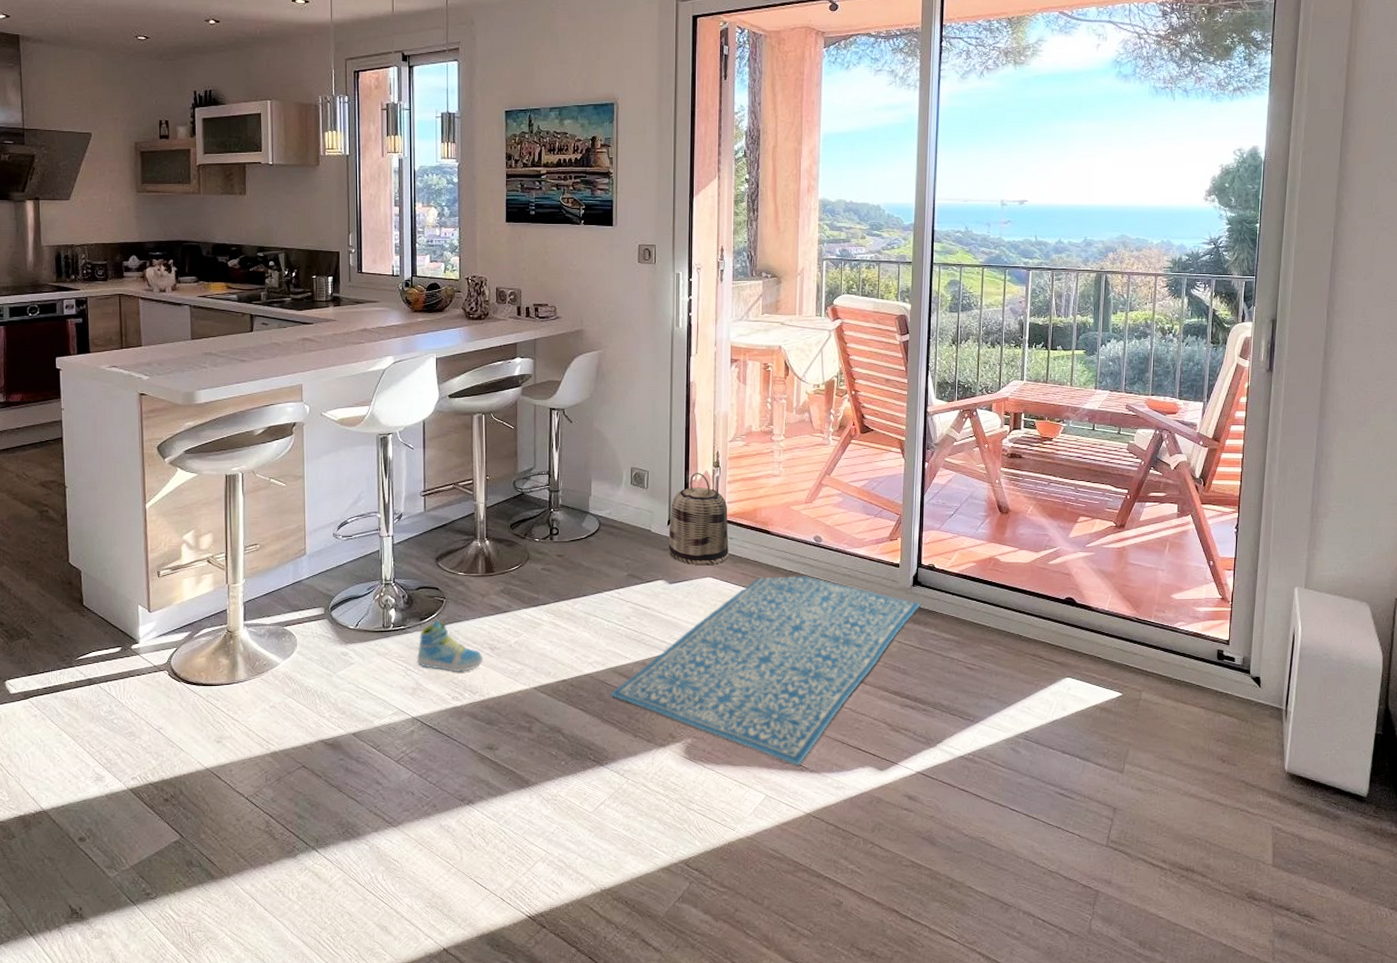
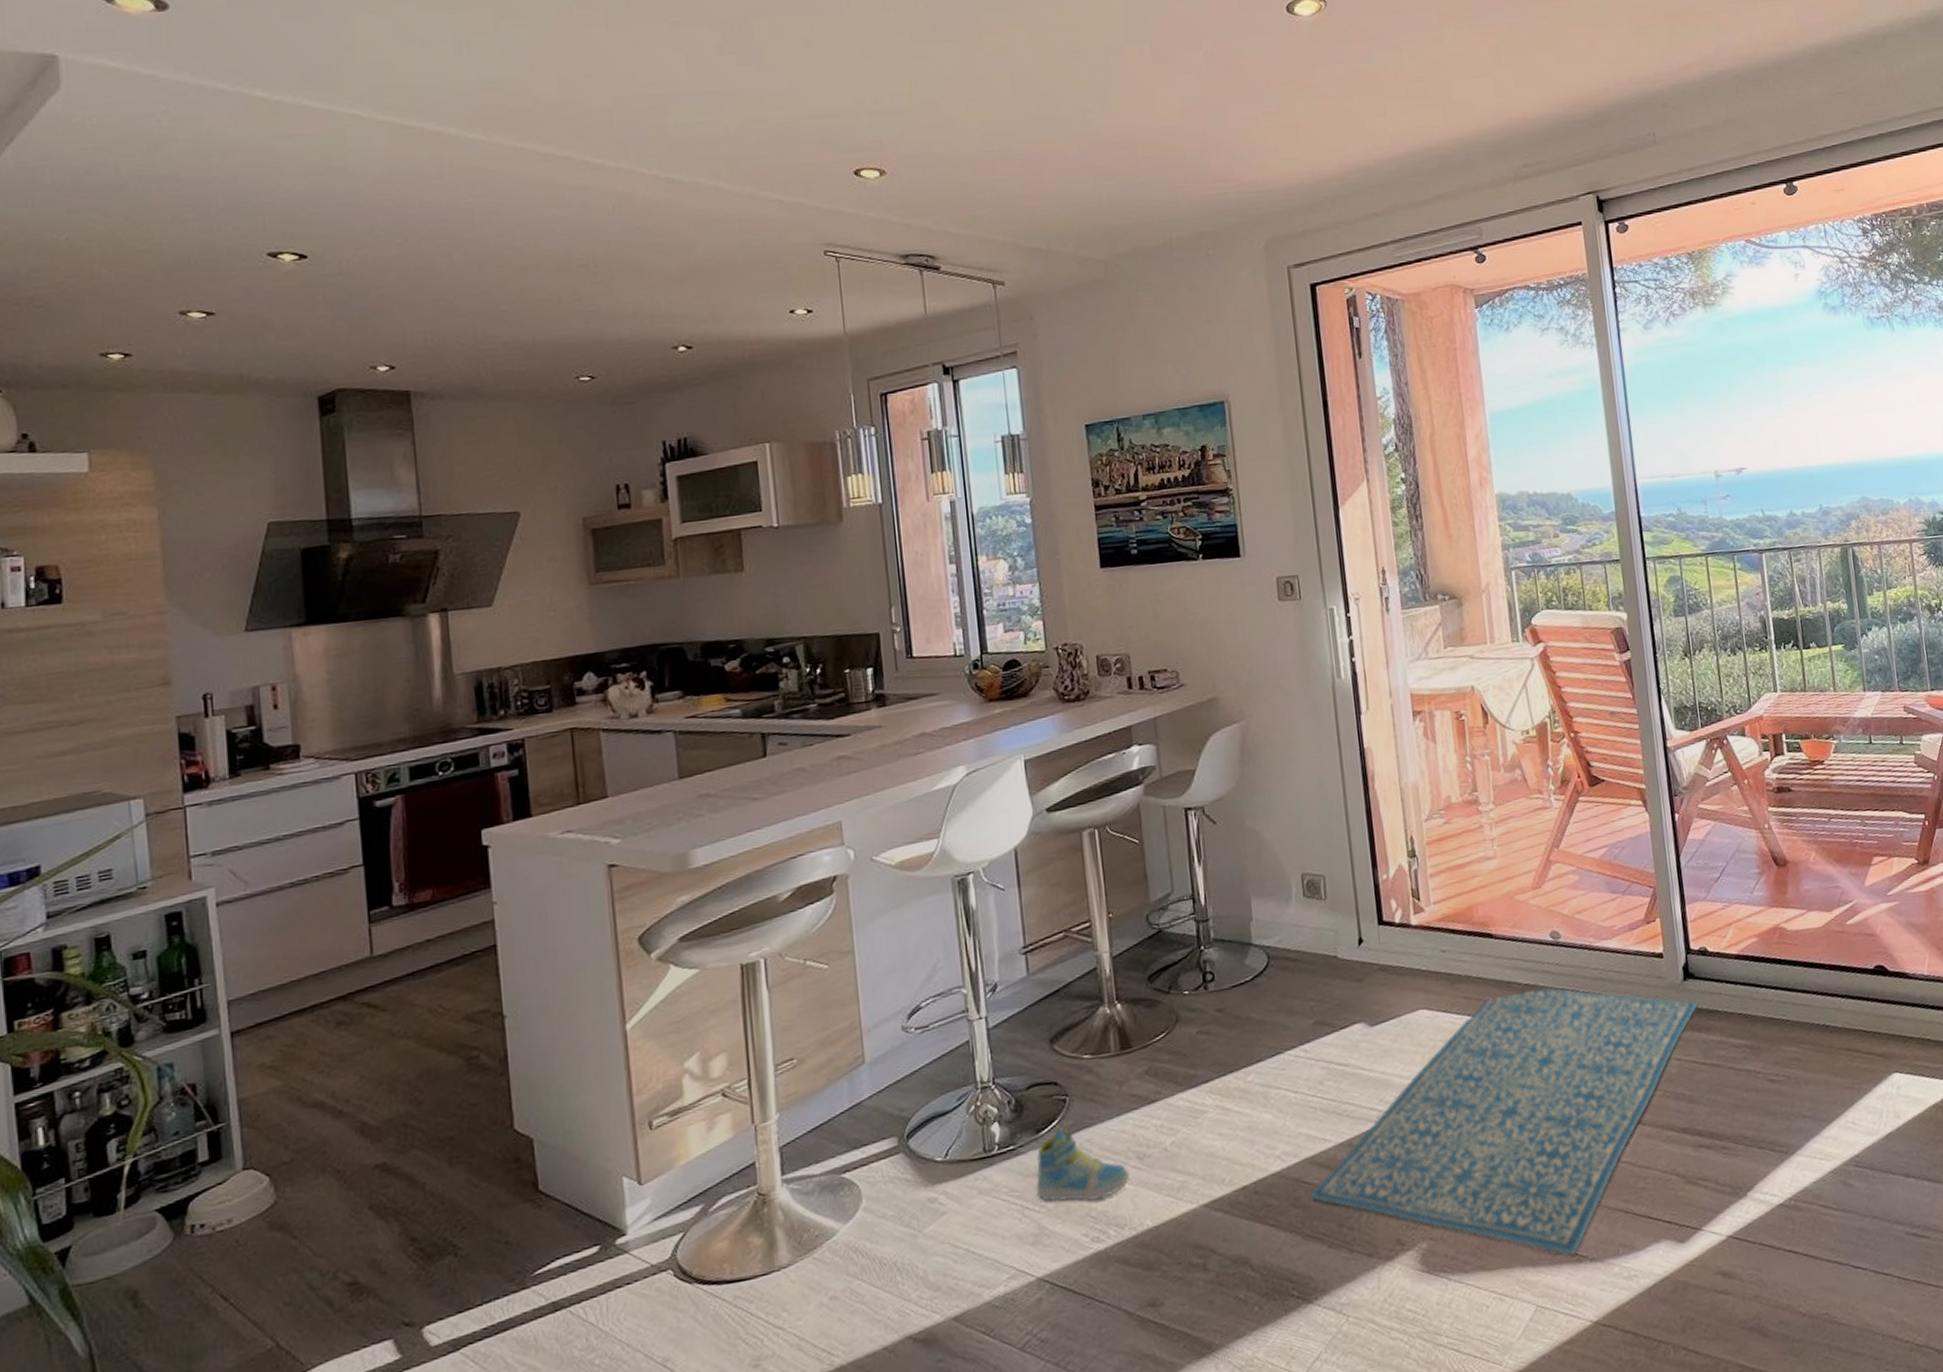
basket: present [668,473,730,566] -> none [1360,868,1445,996]

